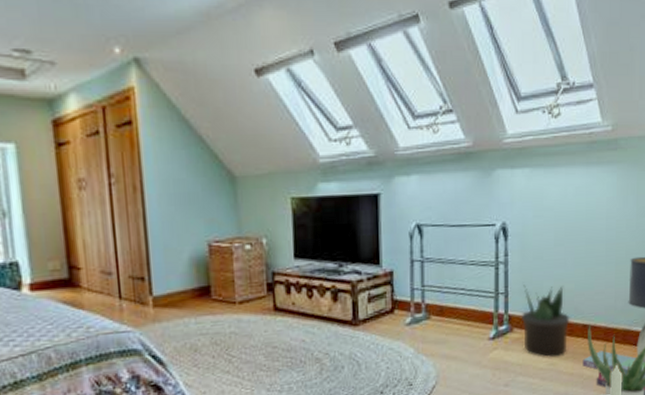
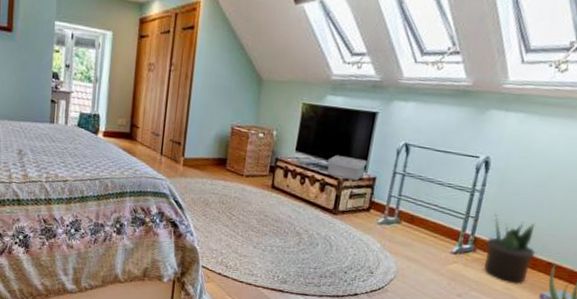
decorative box: none [335,252,380,280] -> present [326,154,367,181]

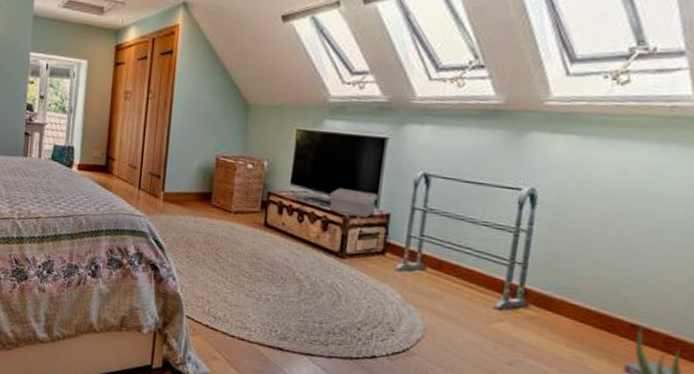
planter: present [484,214,536,283] -> none [541,260,613,350]

